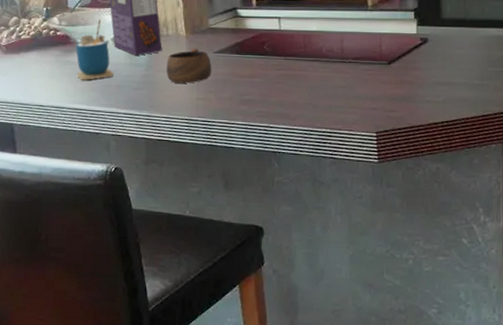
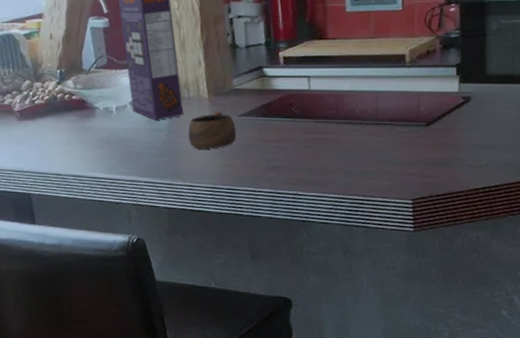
cup: present [75,18,114,81] -> none [92,81,133,148]

